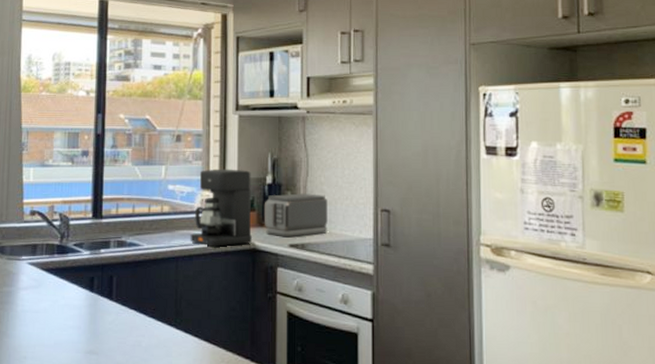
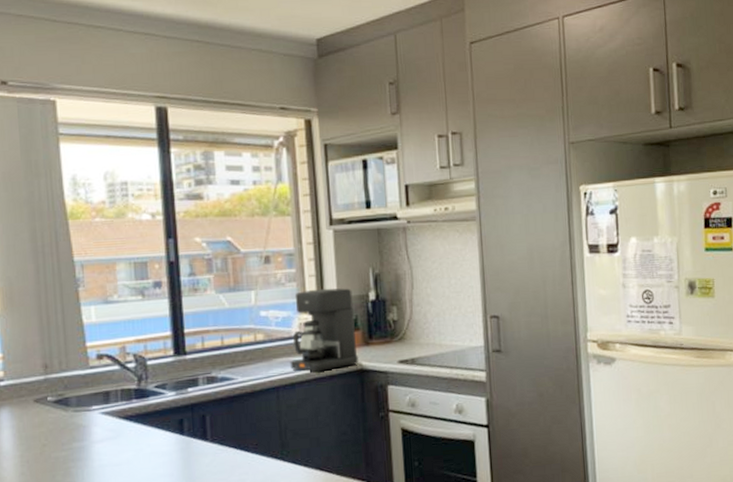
toaster: present [264,193,328,238] -> none [368,306,438,355]

